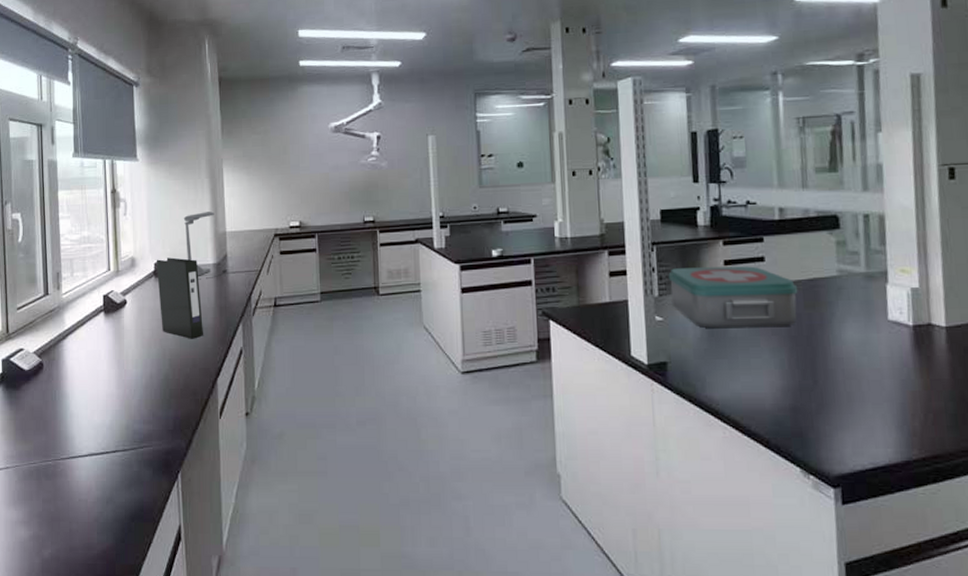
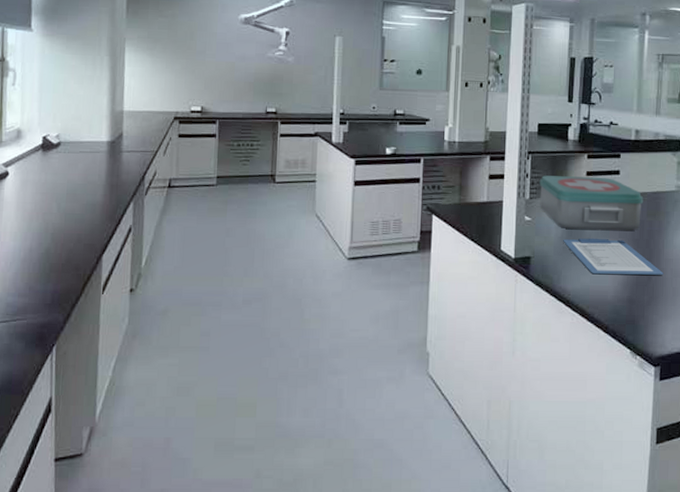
binder: present [156,257,203,339] -> none [44,132,92,215]
desk lamp: present [183,211,227,280] -> none [78,89,122,157]
clipboard: none [703,337,833,380] -> present [563,238,664,275]

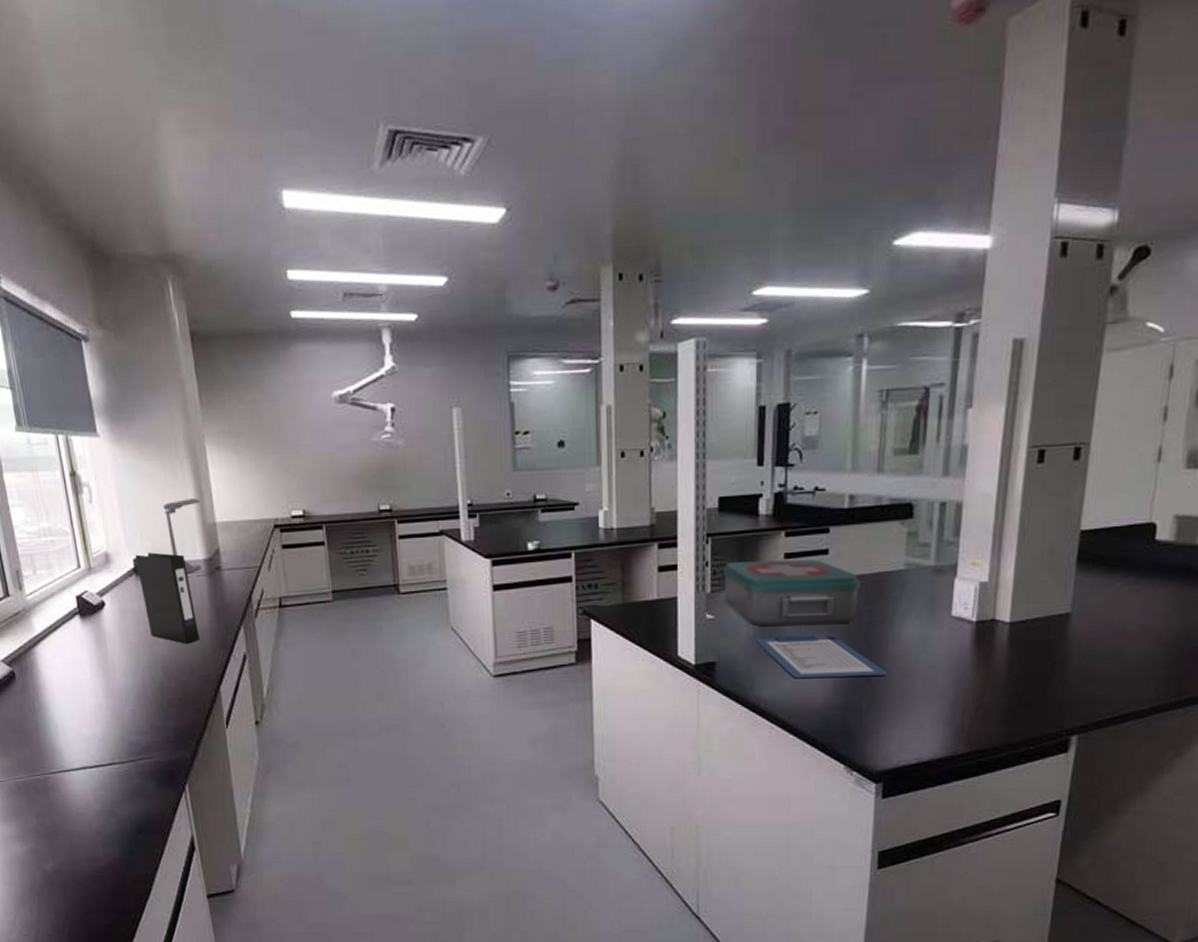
binder: none [44,132,92,215] -> present [134,552,199,644]
desk lamp: none [78,89,122,157] -> present [162,498,221,578]

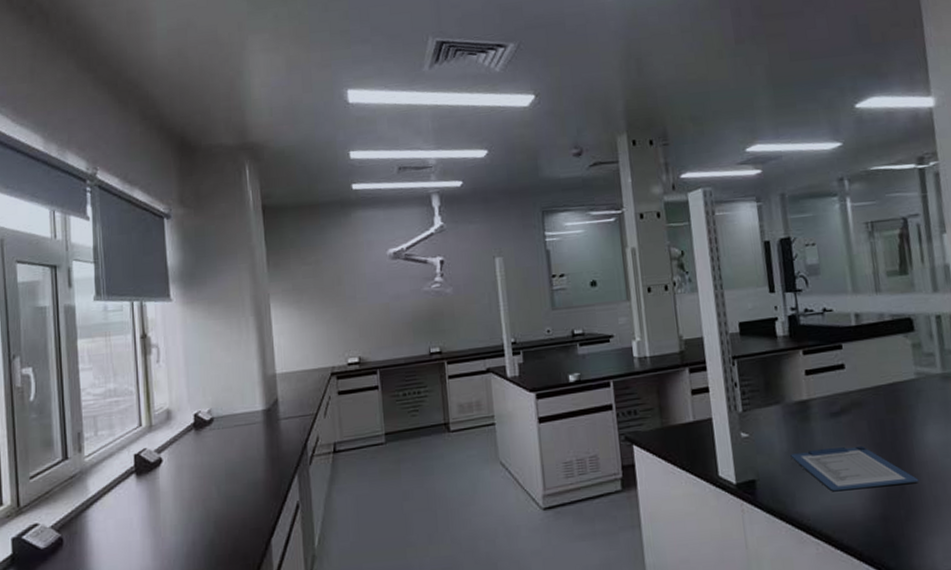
binder: present [134,552,199,644] -> none [195,406,253,497]
desk lamp: present [162,498,221,578] -> none [226,352,278,430]
first aid kit: present [723,559,861,627] -> none [751,374,880,442]

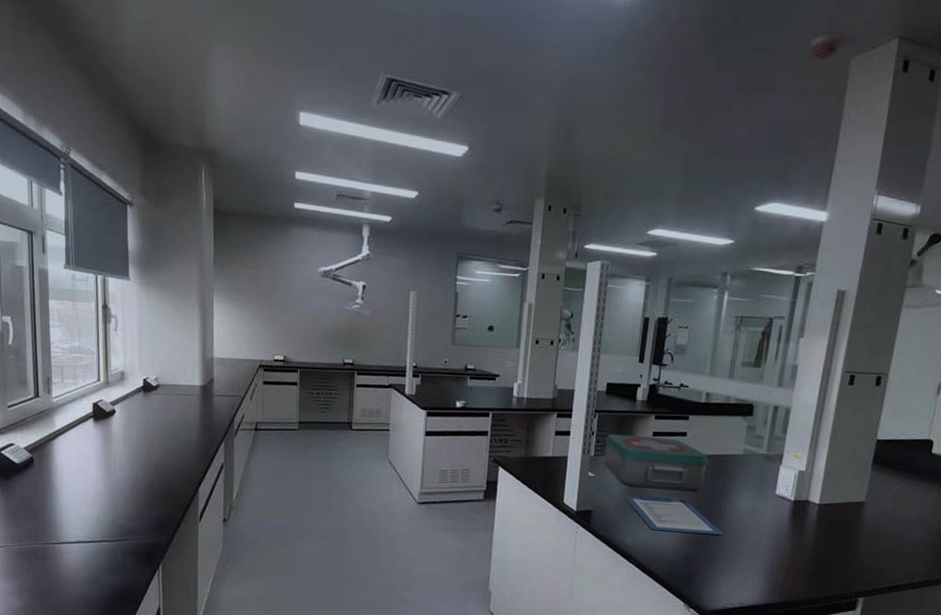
first aid kit: none [751,374,880,442] -> present [604,434,709,492]

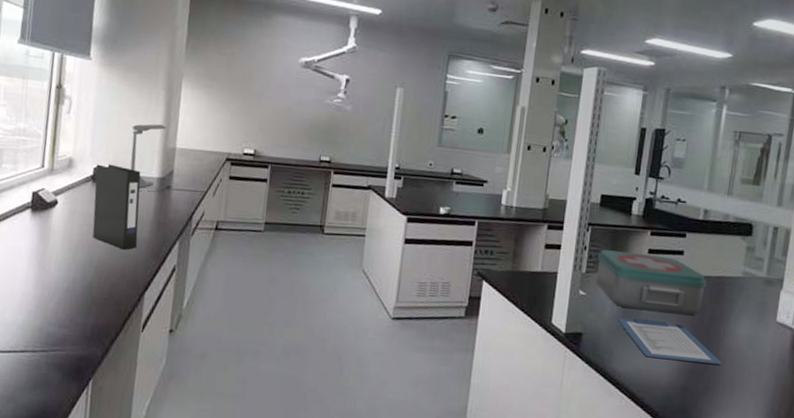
binder: none [145,375,188,451] -> present [92,164,141,250]
desk lamp: none [173,337,213,399] -> present [130,124,171,193]

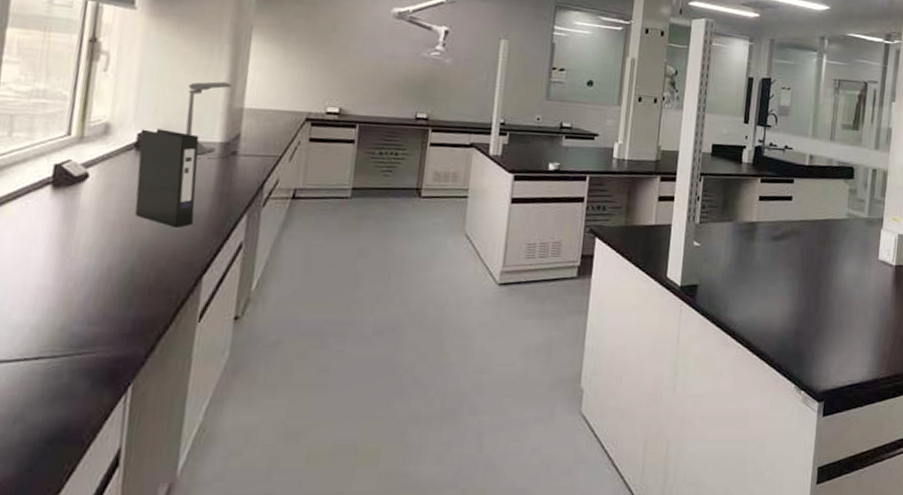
first aid kit: present [596,249,707,316] -> none [710,199,815,260]
clipboard: present [617,318,722,365] -> none [732,266,831,306]

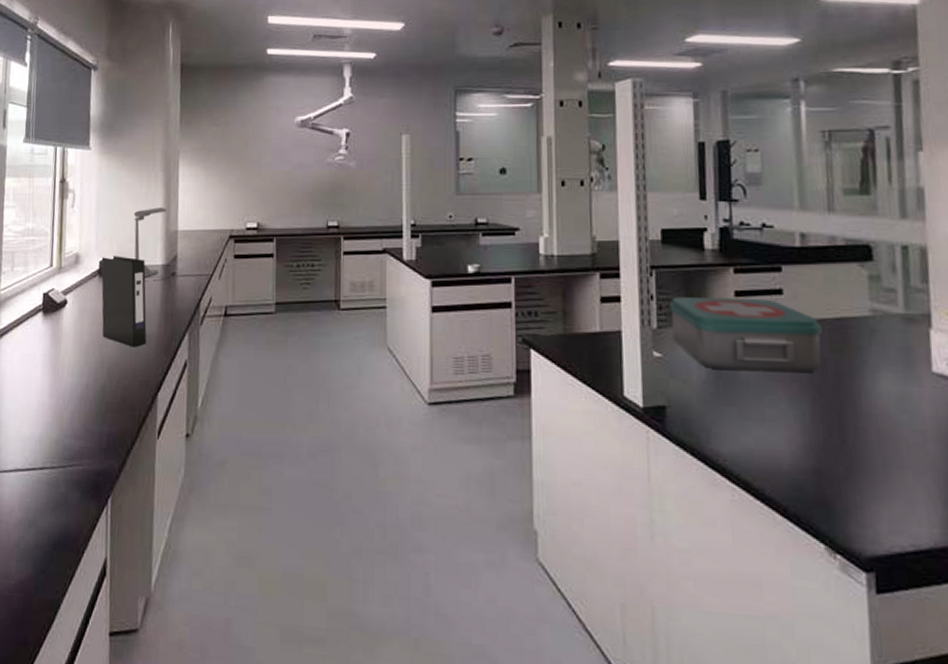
first aid kit: none [710,199,815,260] -> present [669,297,823,374]

